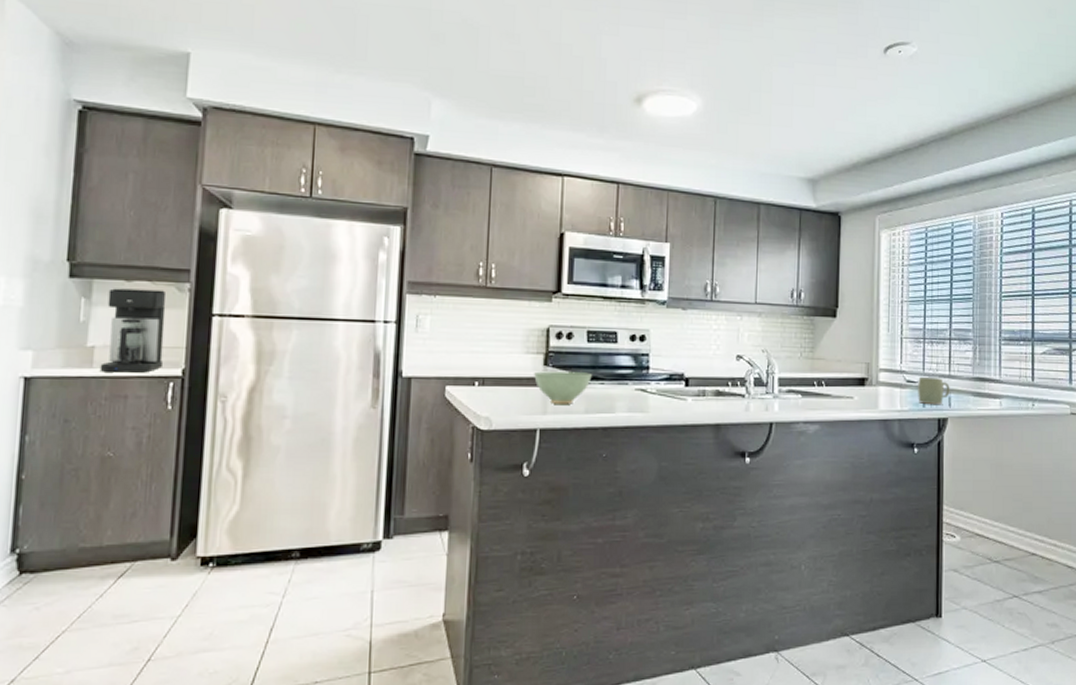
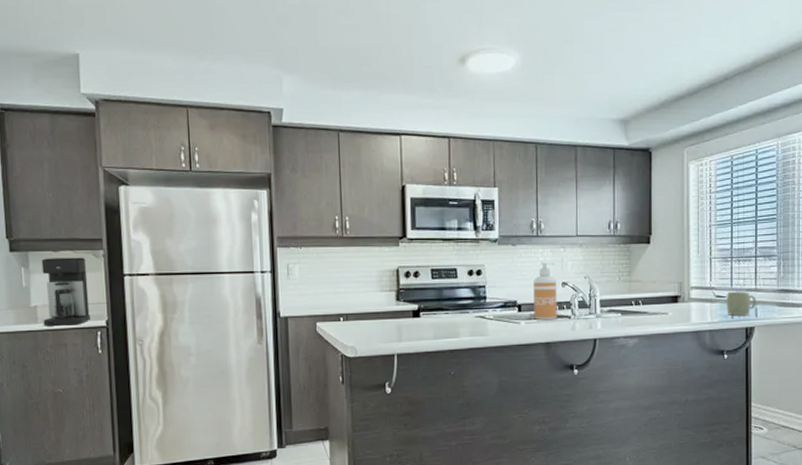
bowl: present [533,371,592,404] -> none [388,304,438,333]
soap dispenser: none [703,331,731,398] -> present [533,262,557,321]

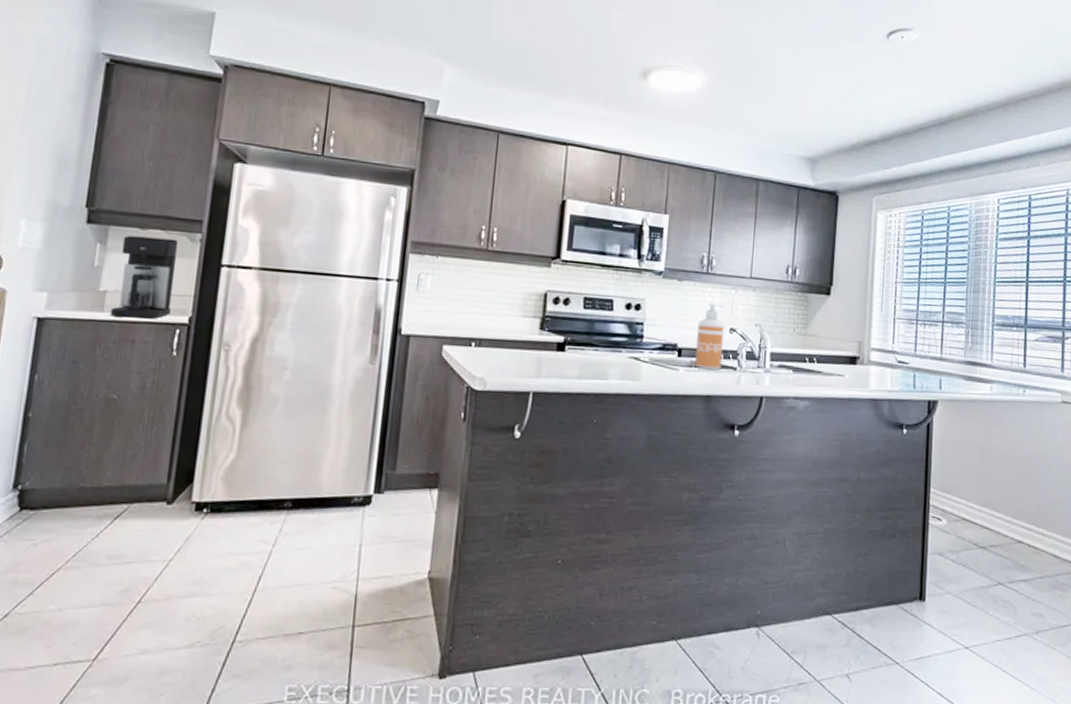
mug: present [727,291,756,315] -> none [908,357,941,386]

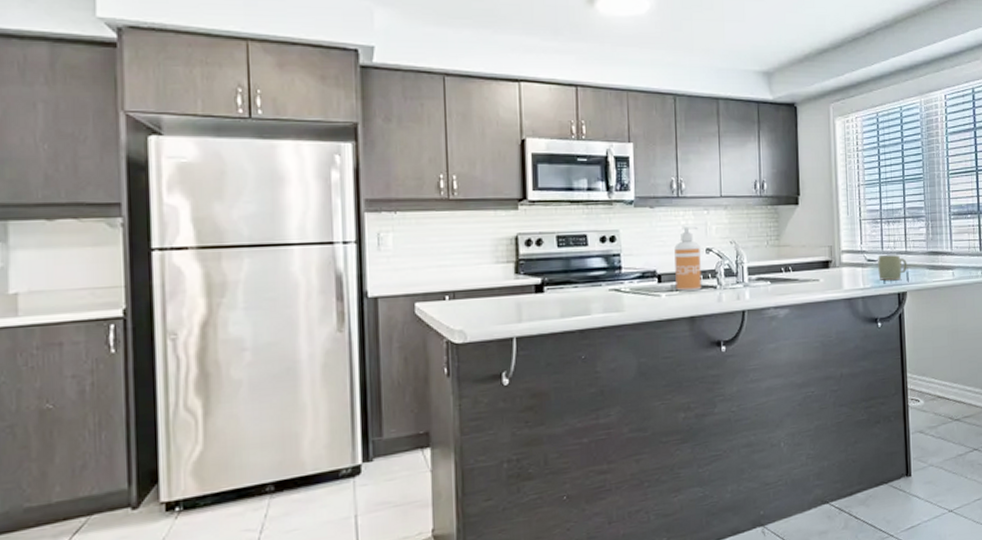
coffee maker: present [110,235,178,319] -> none [26,227,99,320]
mug: none [908,357,941,386] -> present [878,254,907,280]

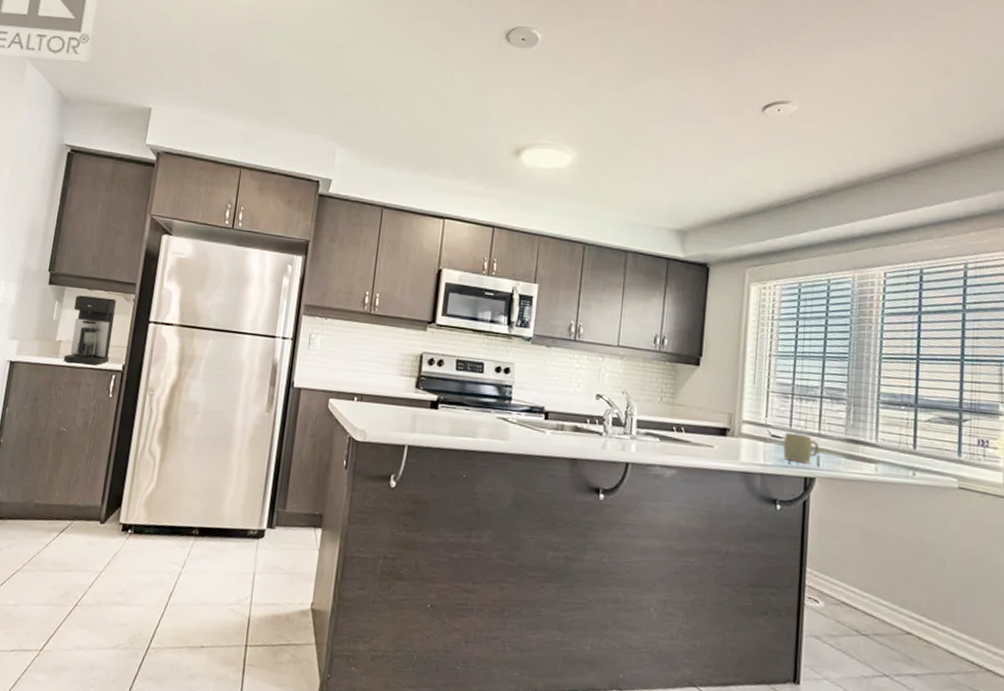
coffee maker: none [26,227,99,320] -> present [63,295,116,366]
soap dispenser: present [674,226,702,292] -> none [561,369,591,434]

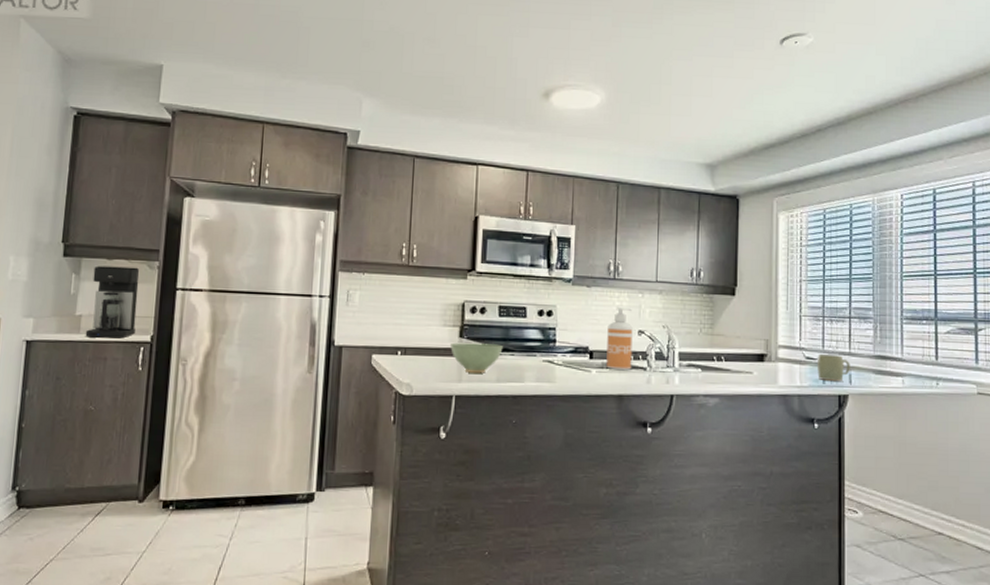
bowl: none [405,392,458,426] -> present [449,342,503,373]
soap dispenser: none [561,369,591,434] -> present [606,308,633,371]

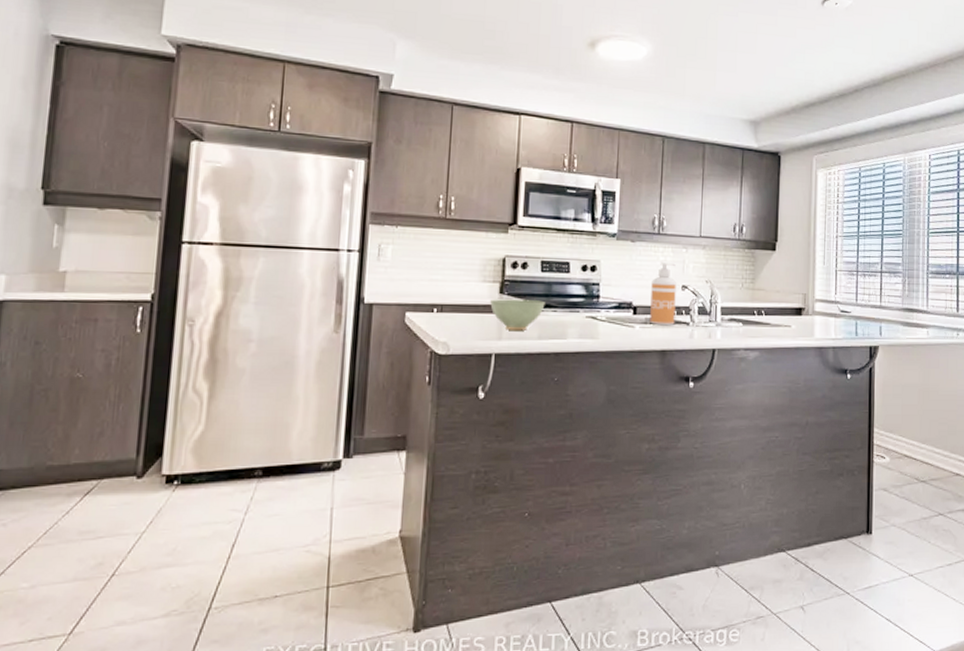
coffee maker: present [85,265,139,339] -> none [71,215,137,297]
mug: present [818,353,850,381] -> none [851,307,881,333]

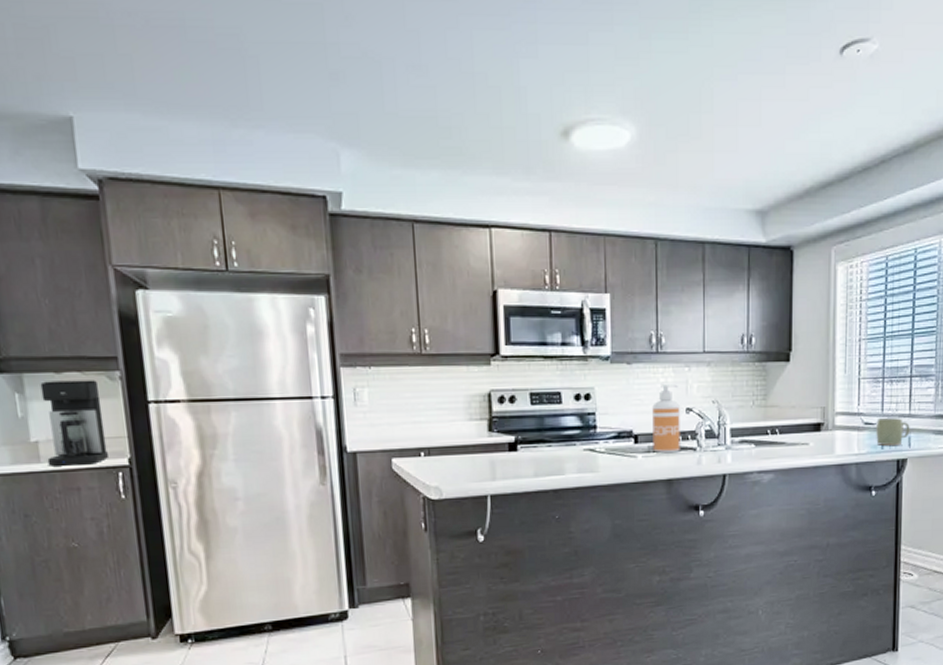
coffee maker: none [71,215,137,297] -> present [40,380,108,466]
bowl: present [489,299,545,331] -> none [478,436,538,470]
mug: none [851,307,881,333] -> present [876,417,910,446]

